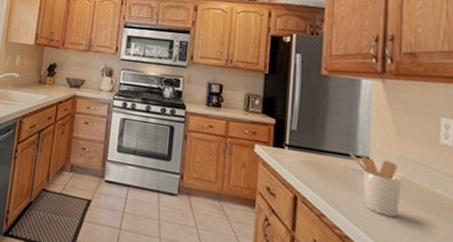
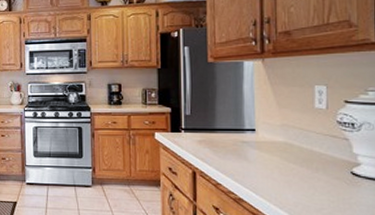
utensil holder: present [349,152,402,218] -> none [238,127,284,176]

